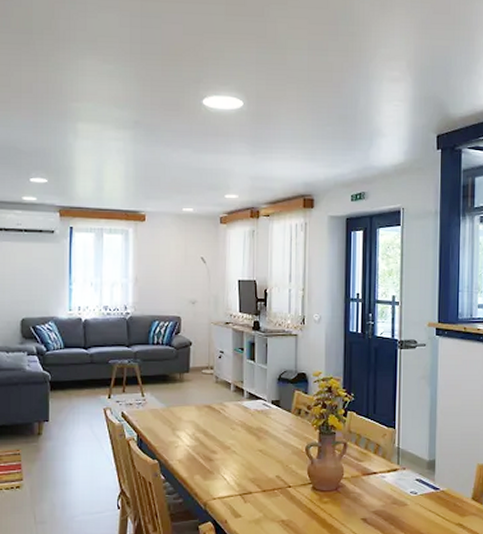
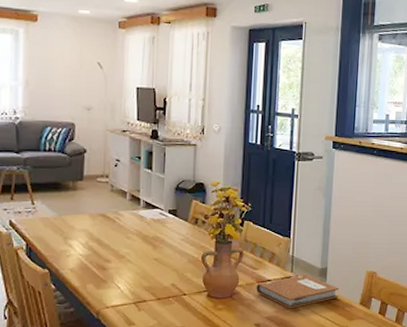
notebook: none [362,467,449,503] -> present [256,275,340,309]

